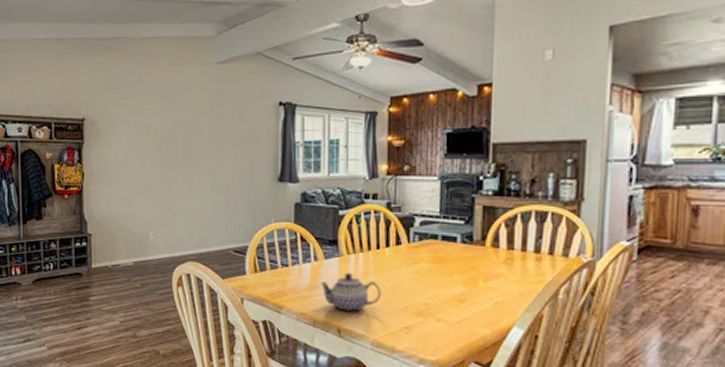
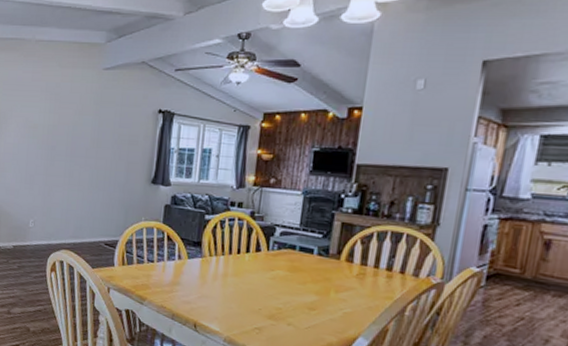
teapot: present [320,272,382,312] -> none [181,273,238,310]

